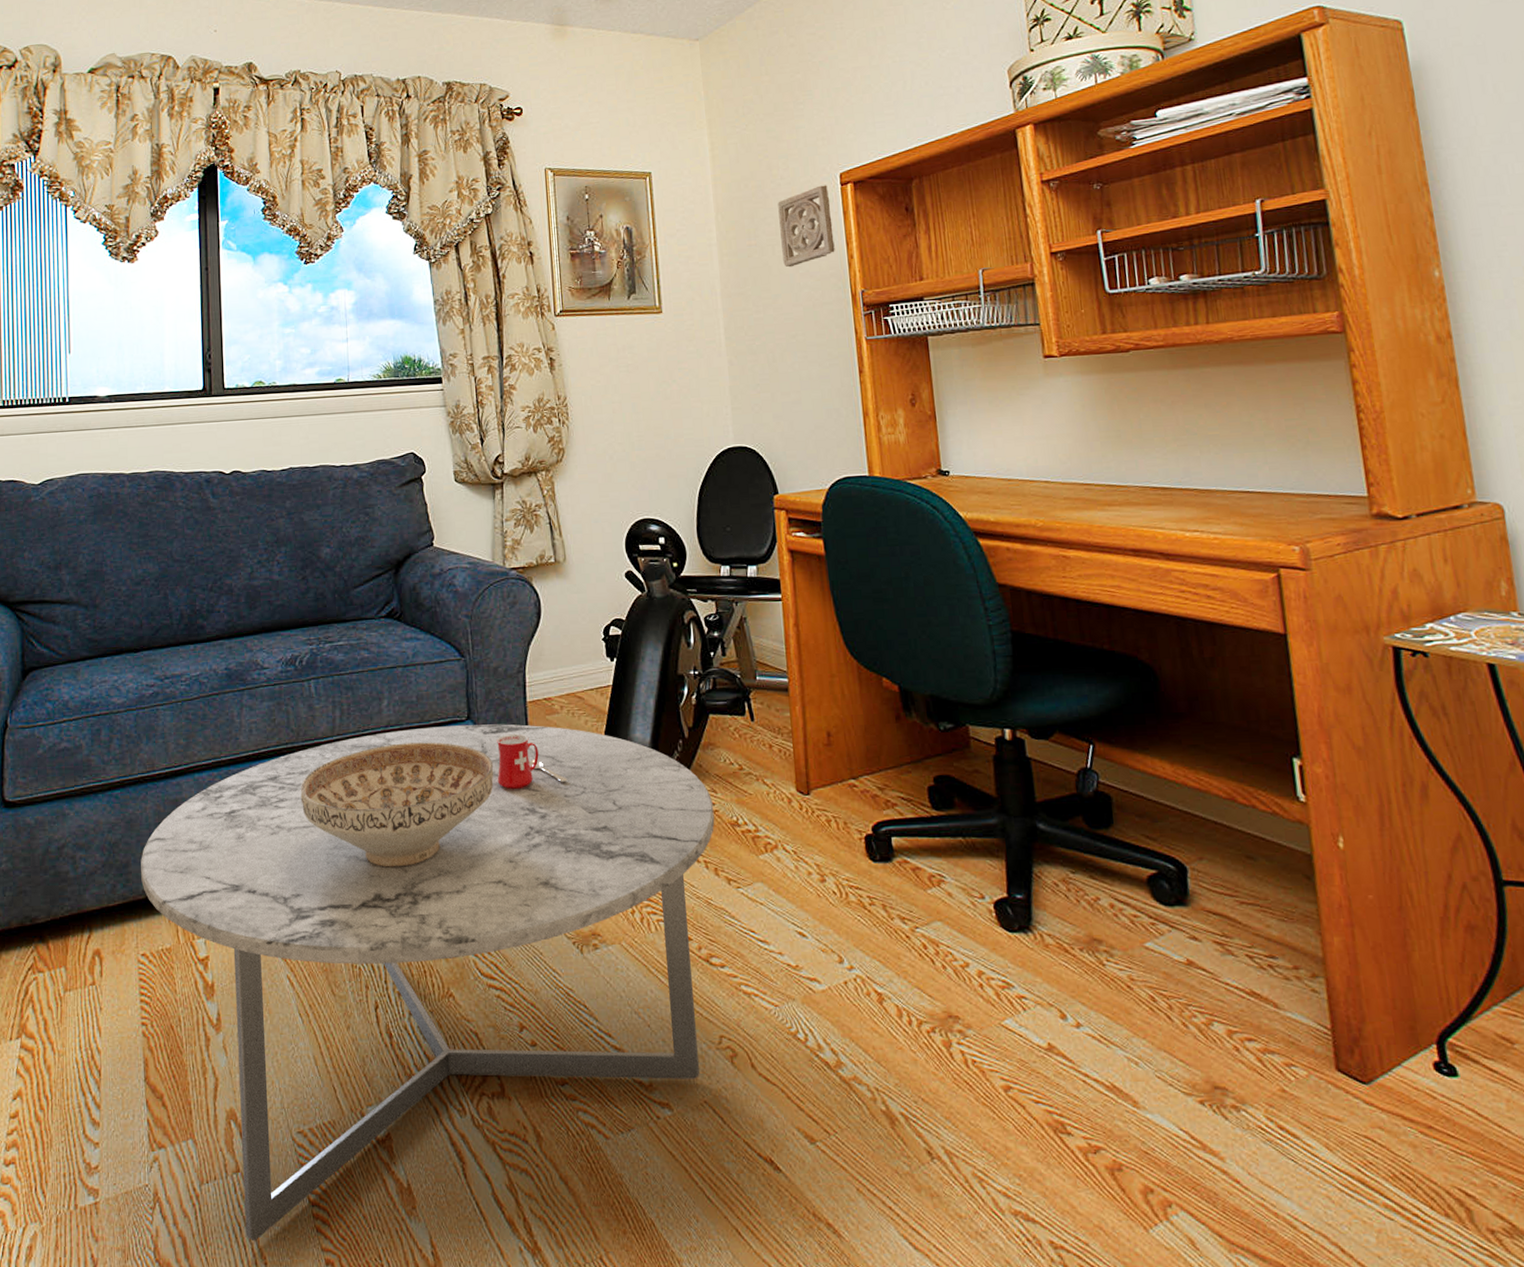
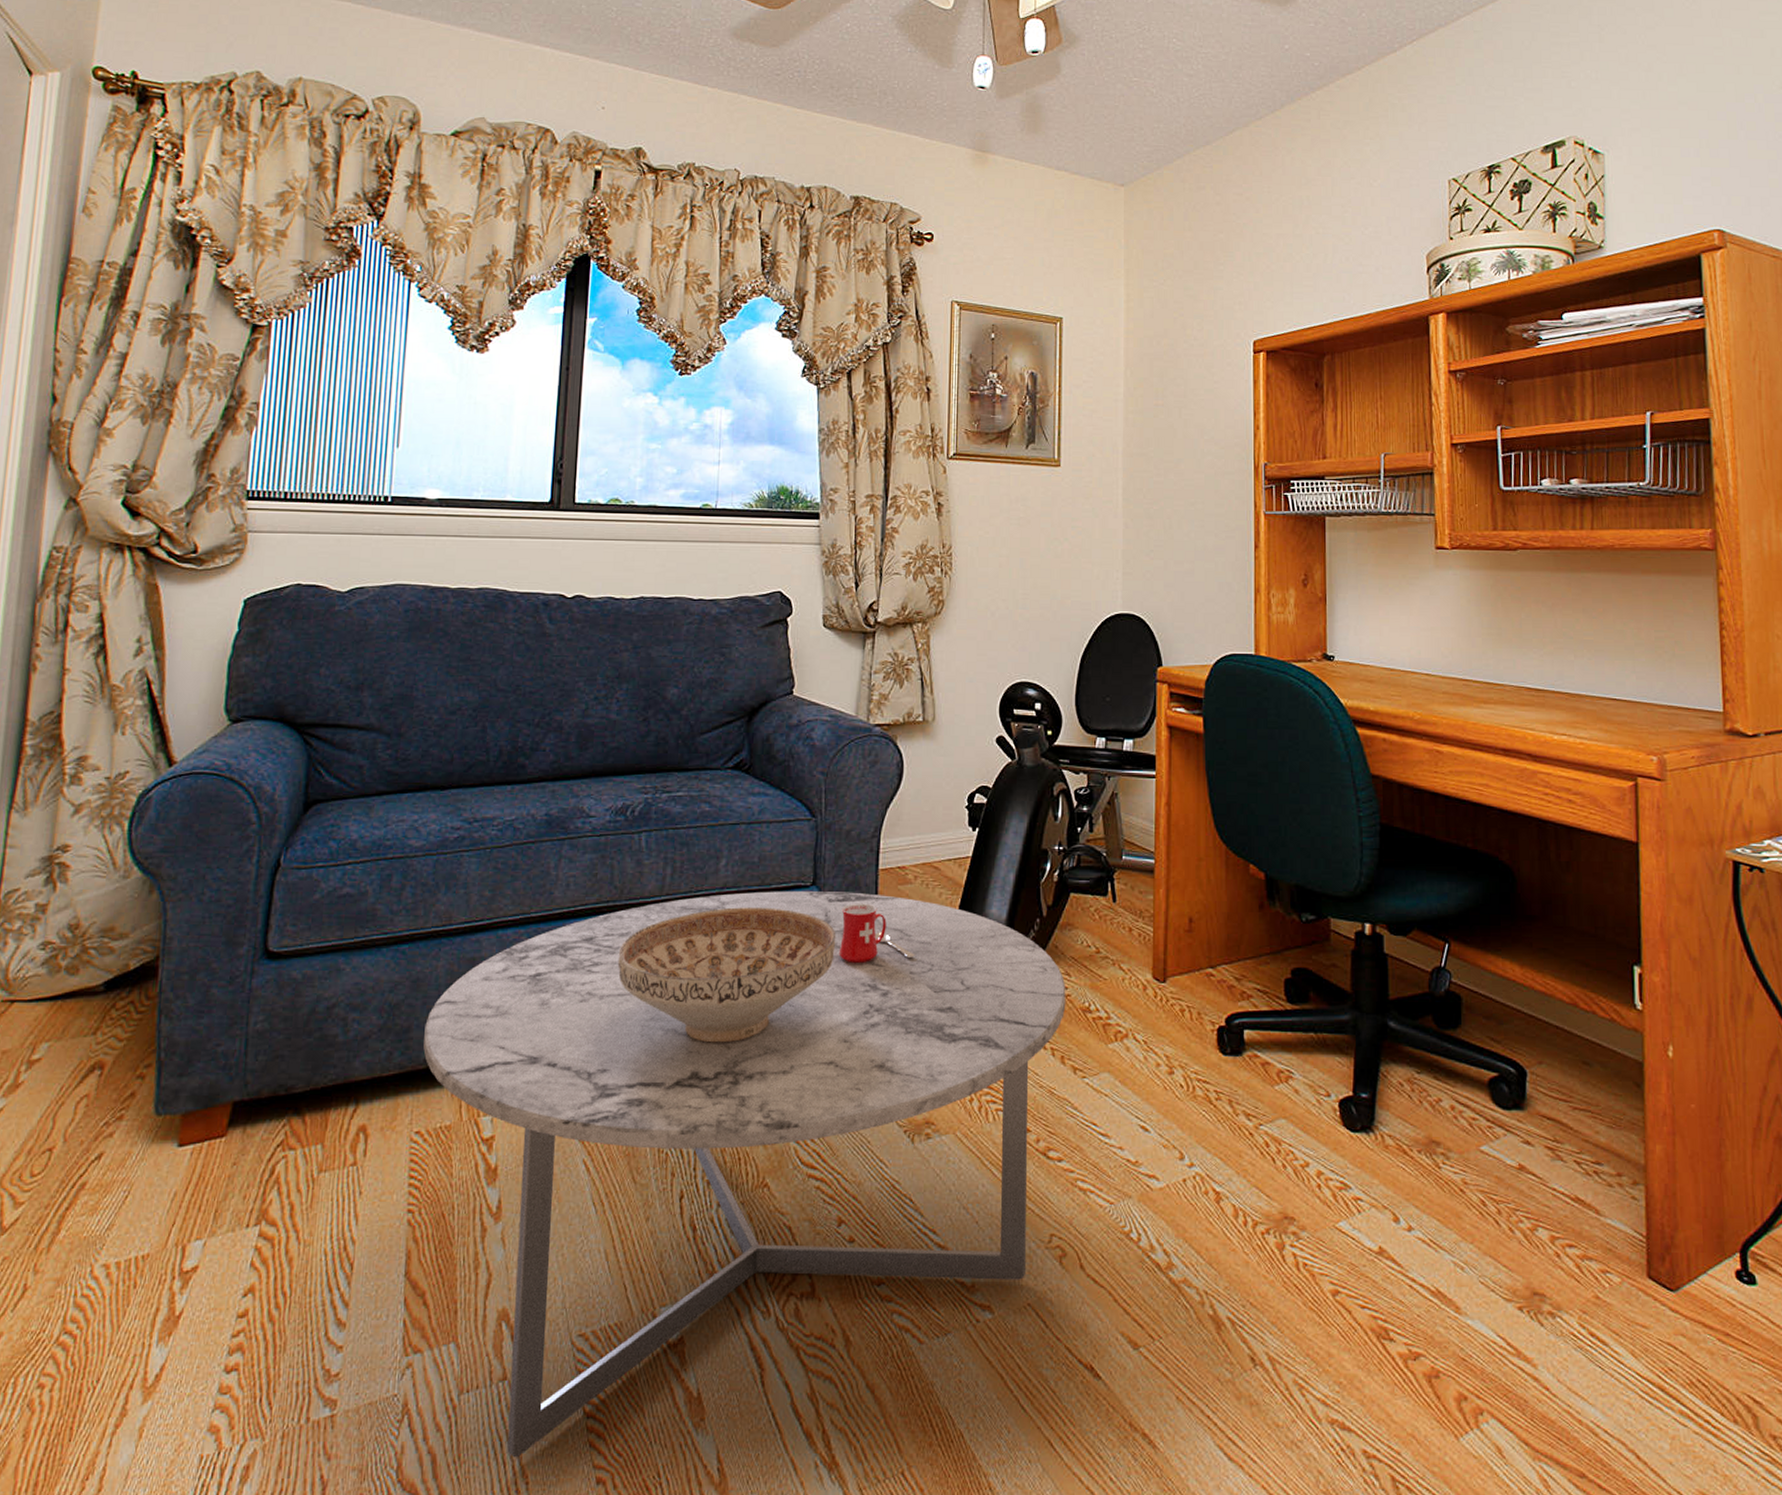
wall ornament: present [778,185,835,268] -> none [1189,351,1242,432]

